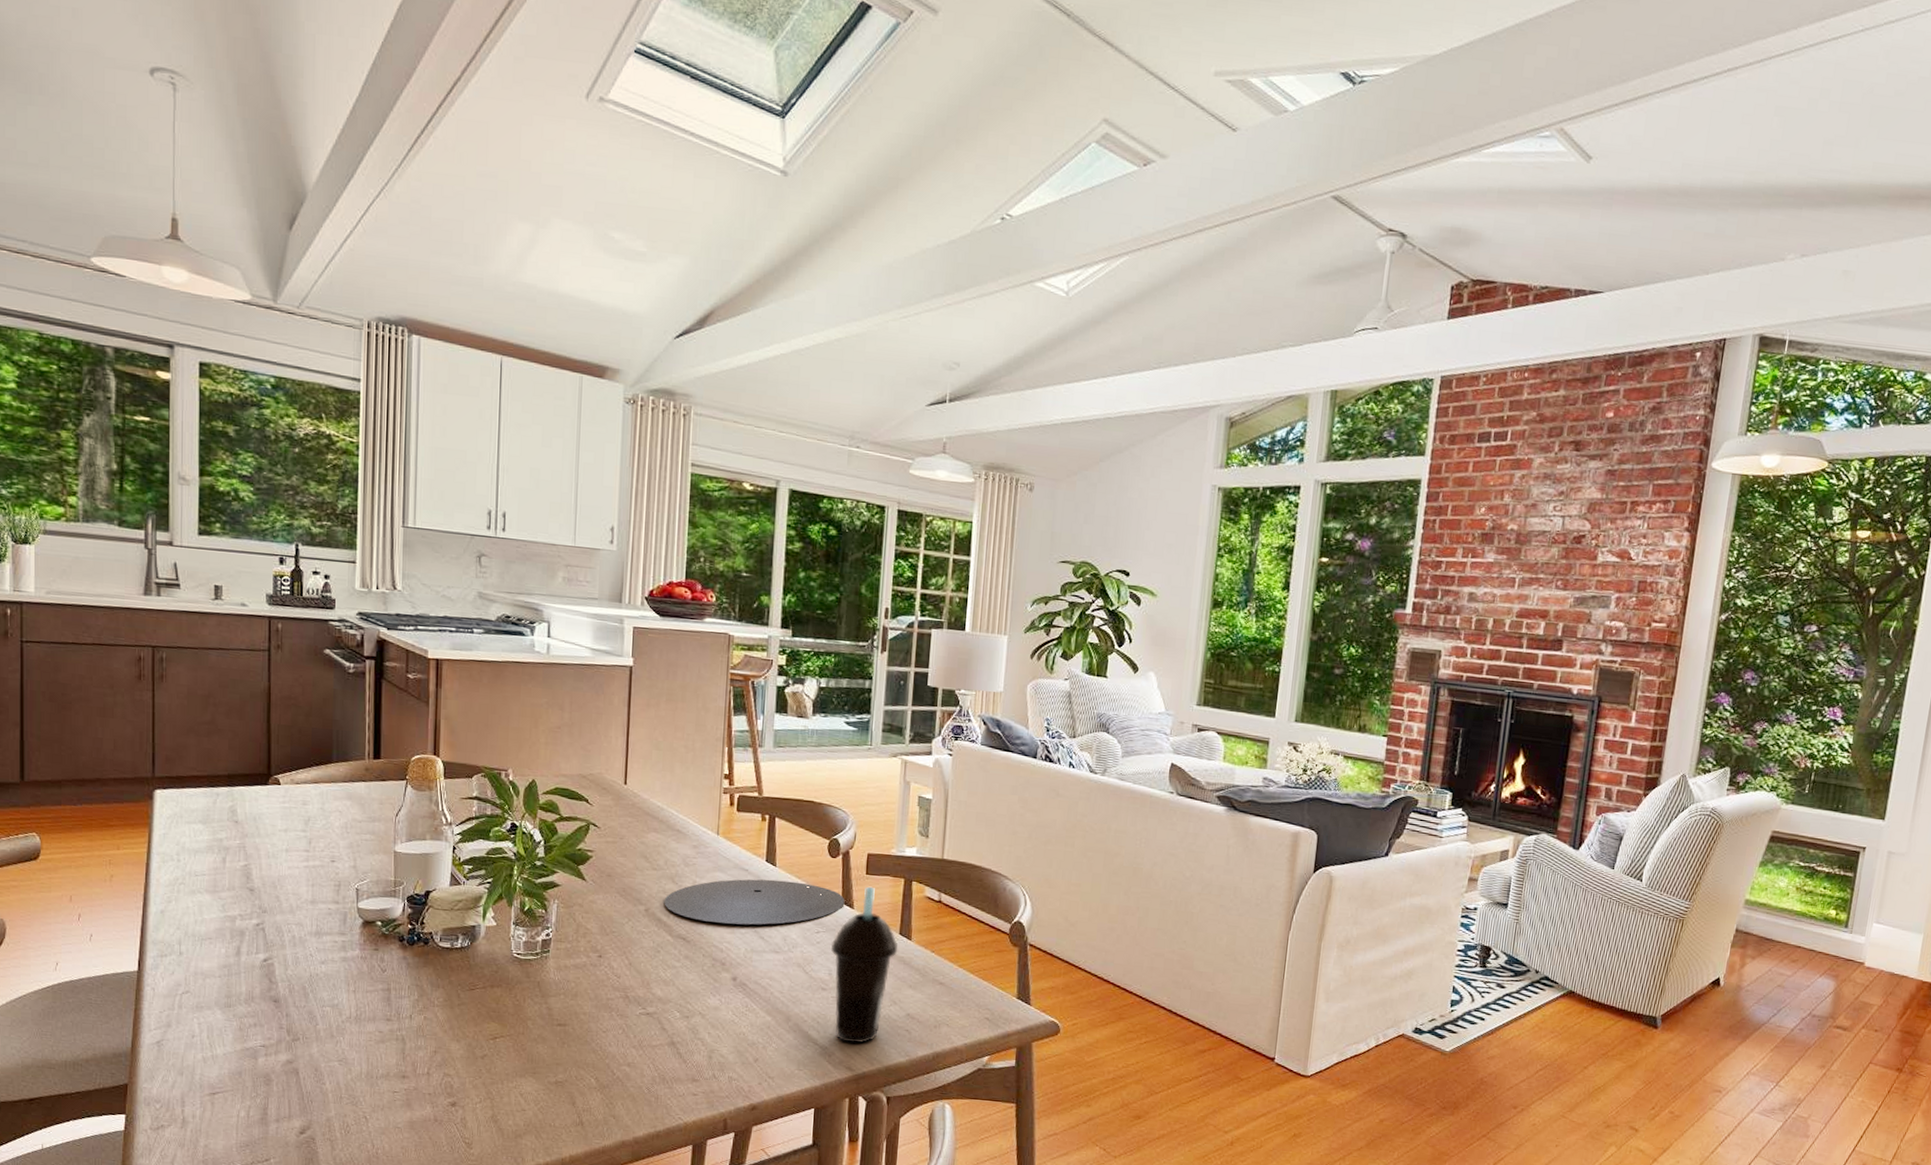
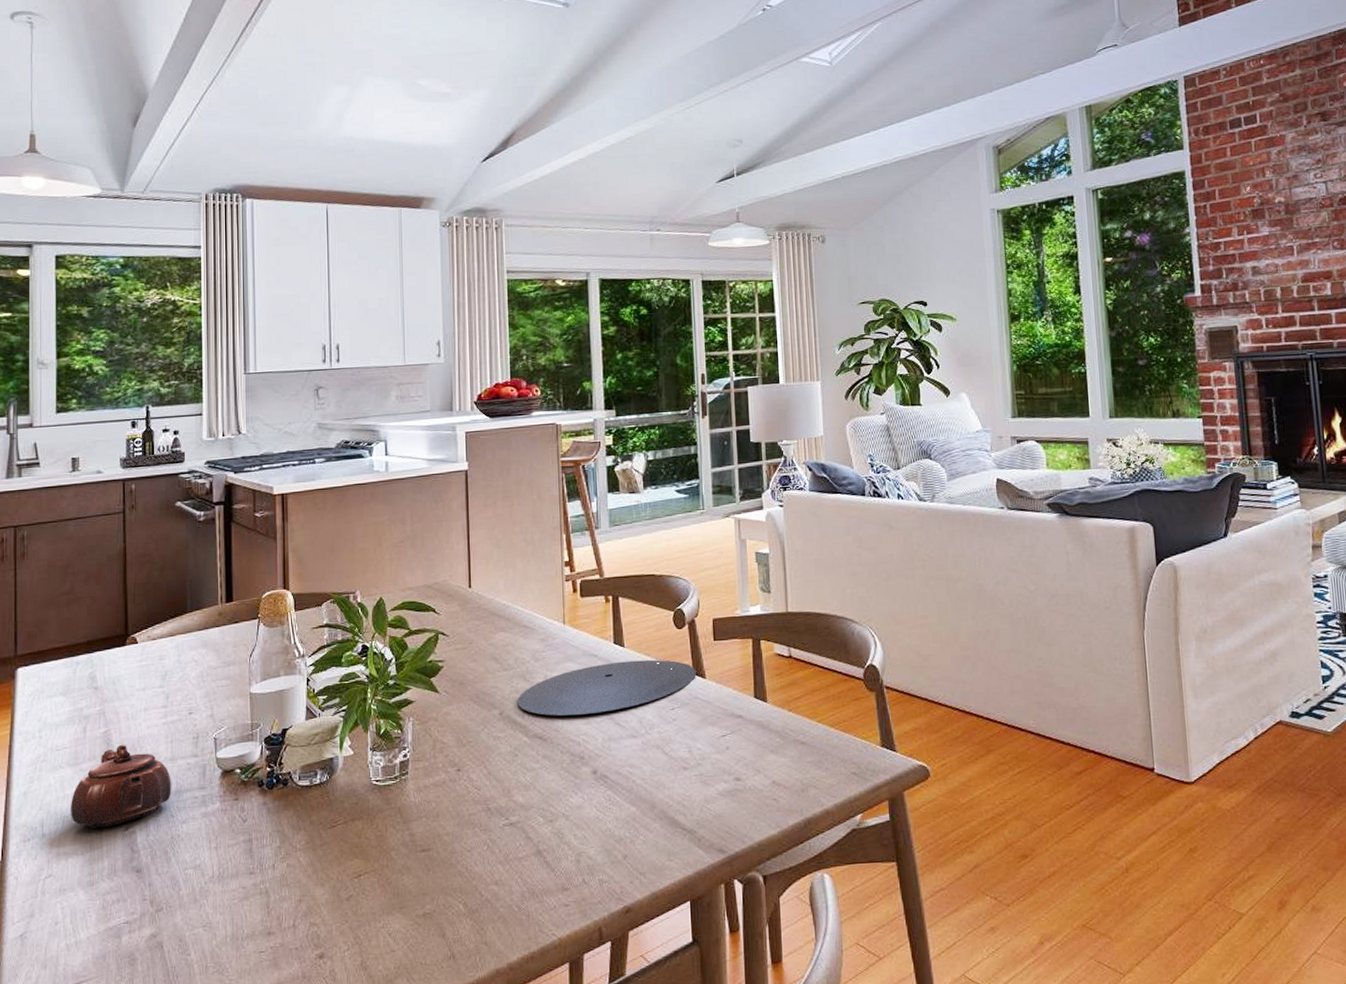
teapot: none [209,880,311,956] -> present [71,744,171,828]
cup: present [831,886,898,1043] -> none [687,652,755,823]

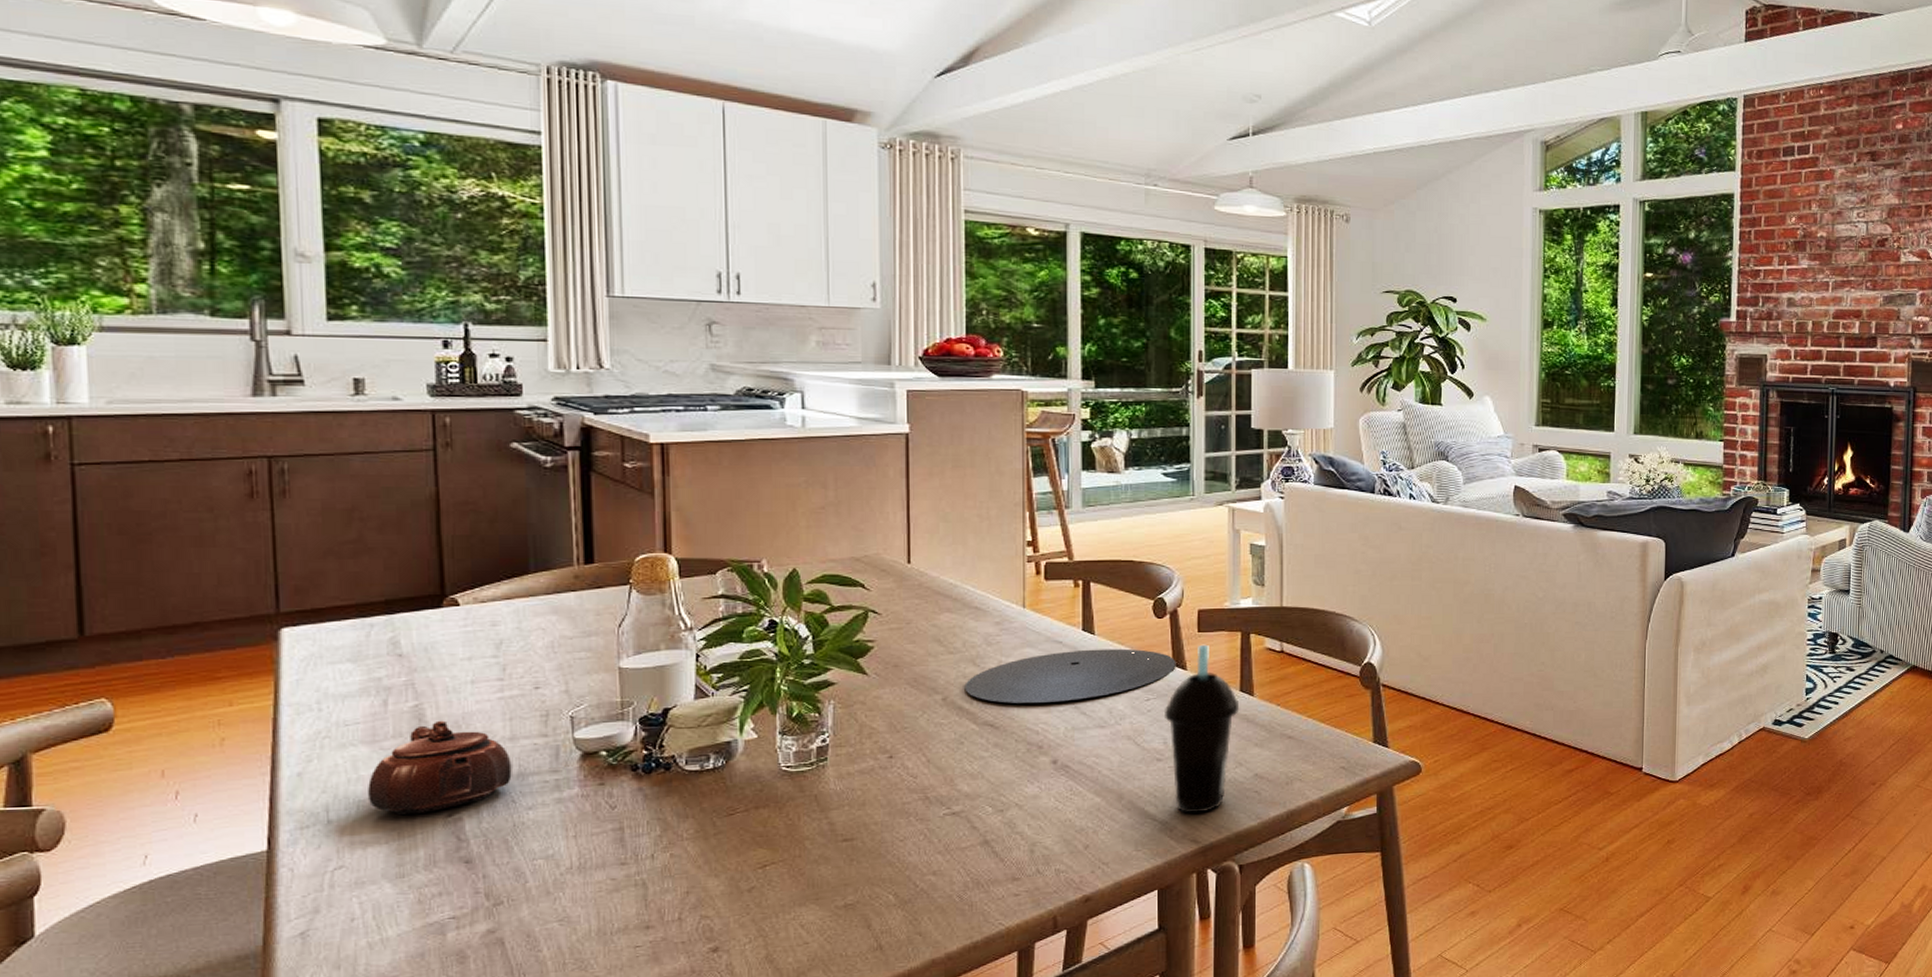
cup: none [687,652,755,823] -> present [1163,644,1240,814]

